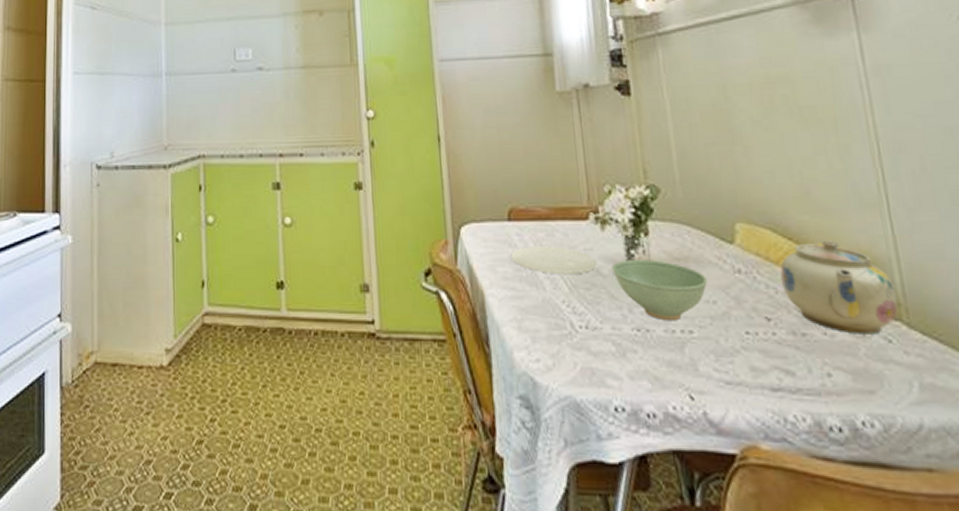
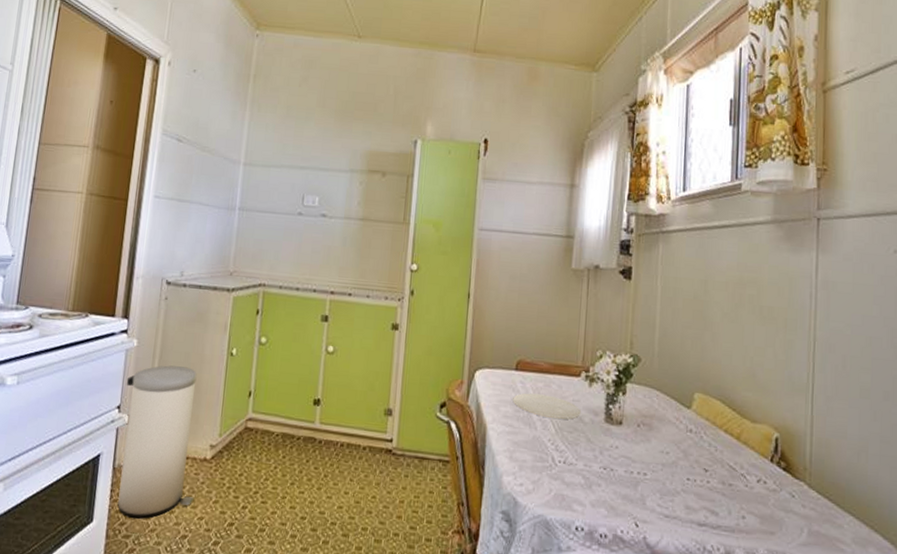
pedal bin: none [65,261,155,445] -> present [117,365,197,519]
bowl: present [611,260,708,321] -> none [592,412,665,465]
teapot: present [780,240,899,335] -> none [721,414,806,490]

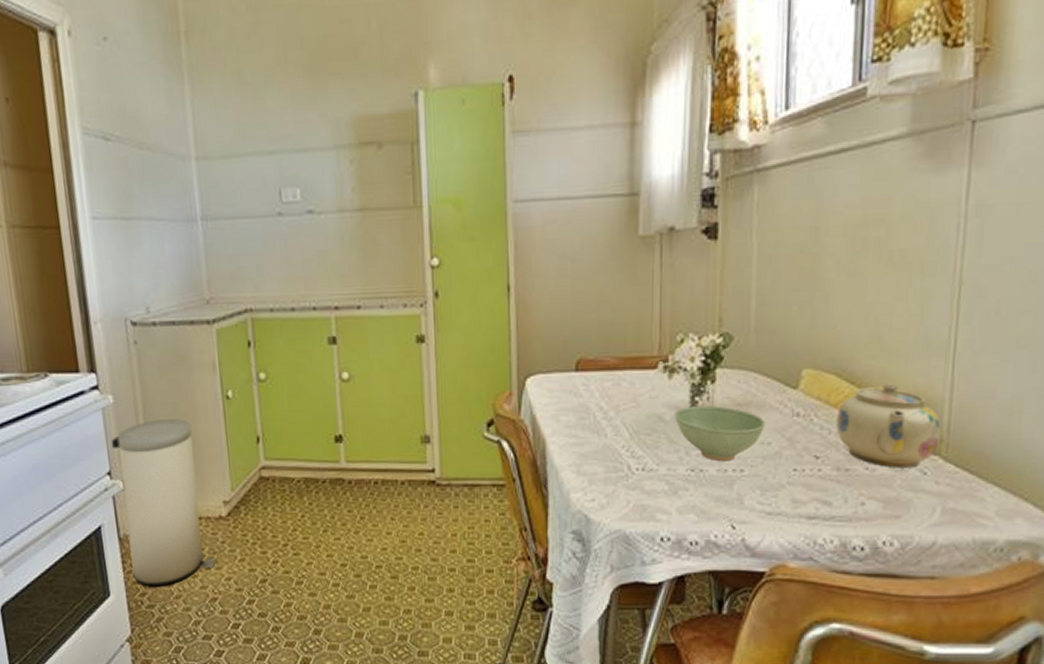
plate: present [513,393,581,420] -> none [575,395,660,422]
bowl: none [592,412,665,465] -> present [674,406,766,462]
teapot: none [721,414,806,490] -> present [836,384,943,468]

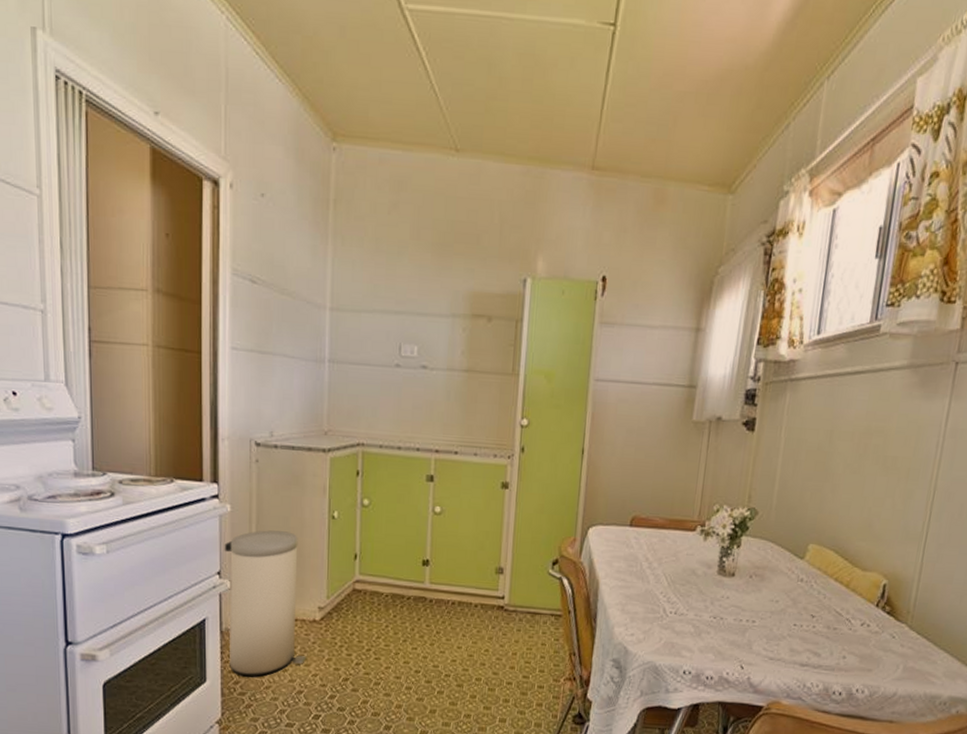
bowl: present [674,406,766,462] -> none [705,565,776,613]
teapot: present [836,384,943,468] -> none [830,562,911,632]

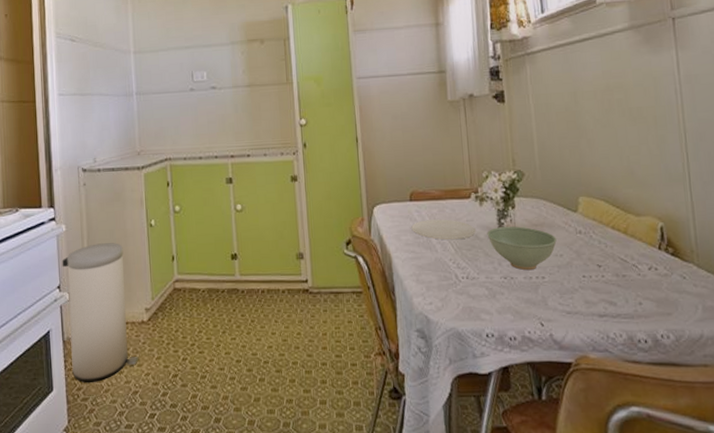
plate: none [626,548,694,573] -> present [411,219,476,240]
bowl: none [705,565,776,613] -> present [487,226,557,271]

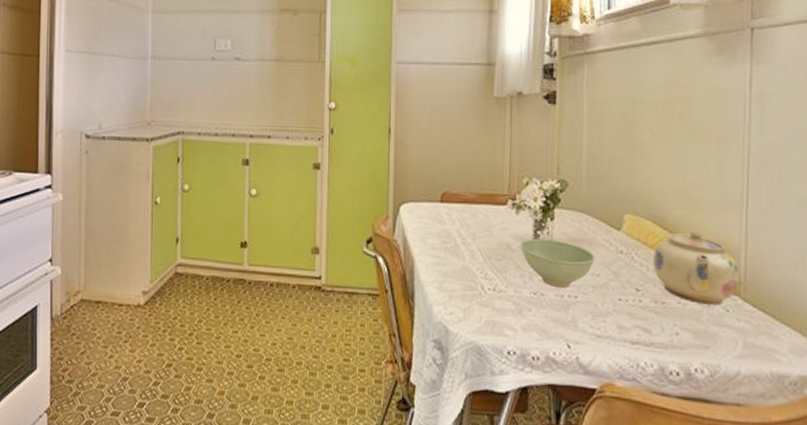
pedal bin: present [62,243,139,382] -> none [55,217,132,364]
plate: present [411,219,476,240] -> none [439,224,509,249]
teapot: none [610,207,692,274] -> present [653,231,740,305]

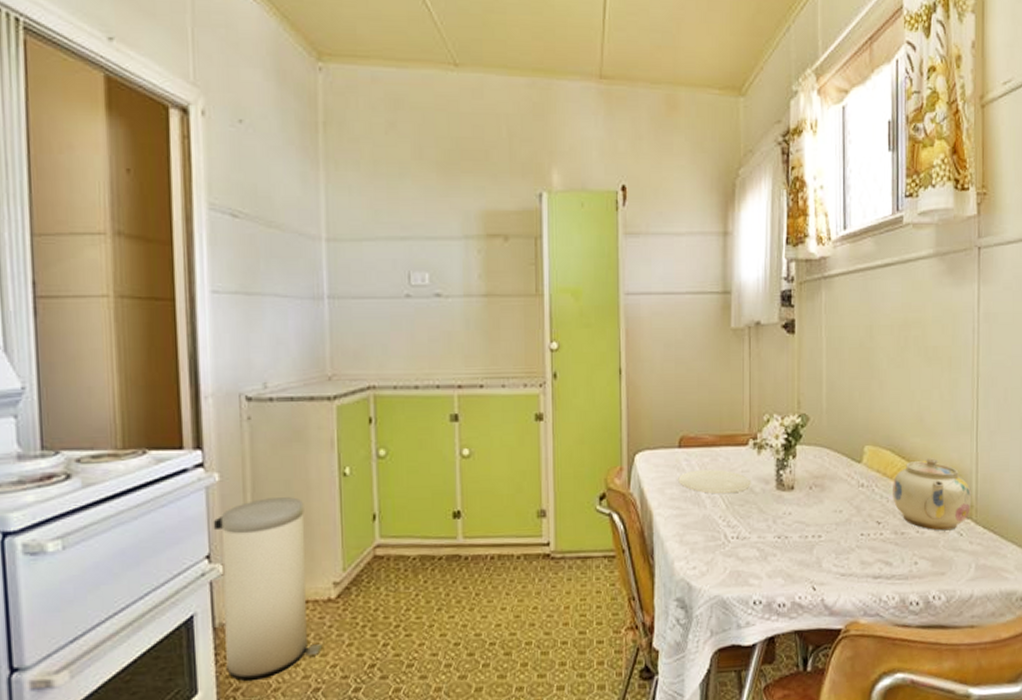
pedal bin: none [55,217,132,364] -> present [213,497,323,681]
plate: none [439,224,509,249] -> present [678,469,751,494]
bowl: present [520,239,595,288] -> none [763,478,837,529]

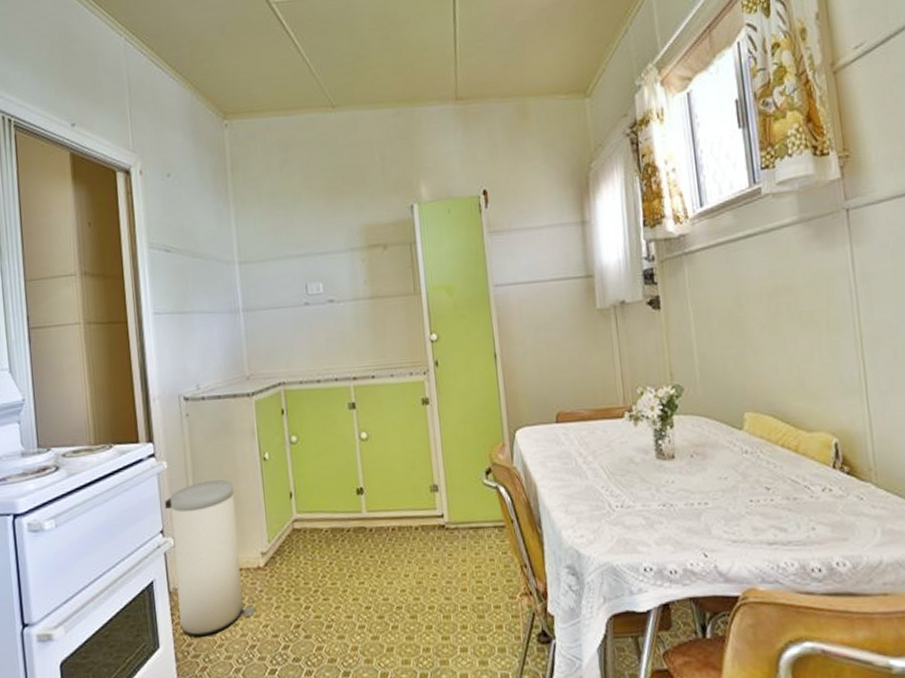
plate: present [678,469,751,494] -> none [558,442,631,466]
teapot: present [893,458,972,531] -> none [779,421,870,495]

